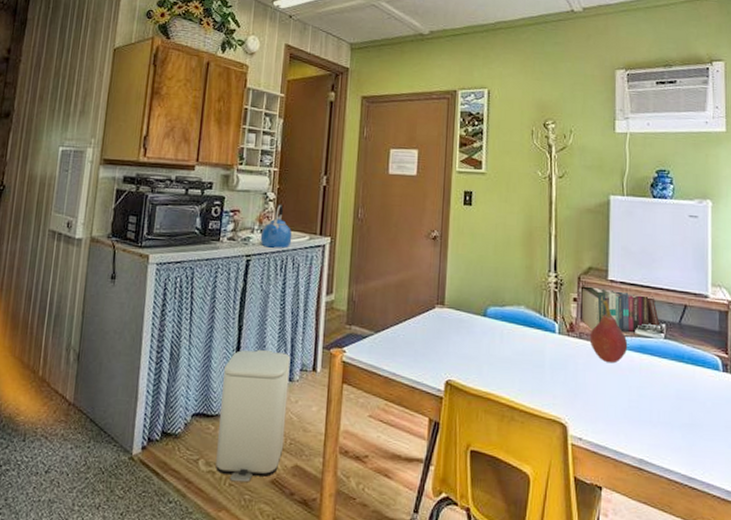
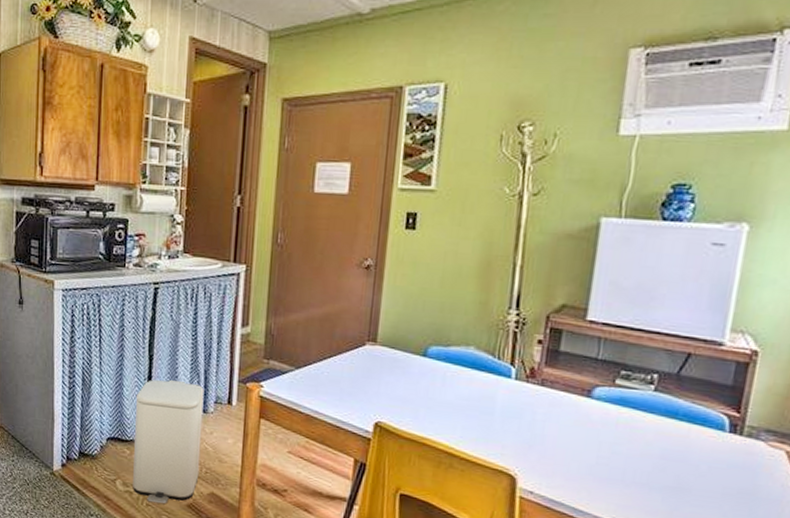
kettle: present [260,204,292,249] -> none [168,227,203,276]
books: present [581,285,660,333] -> none [546,325,651,383]
fruit: present [589,300,628,364] -> none [554,343,604,415]

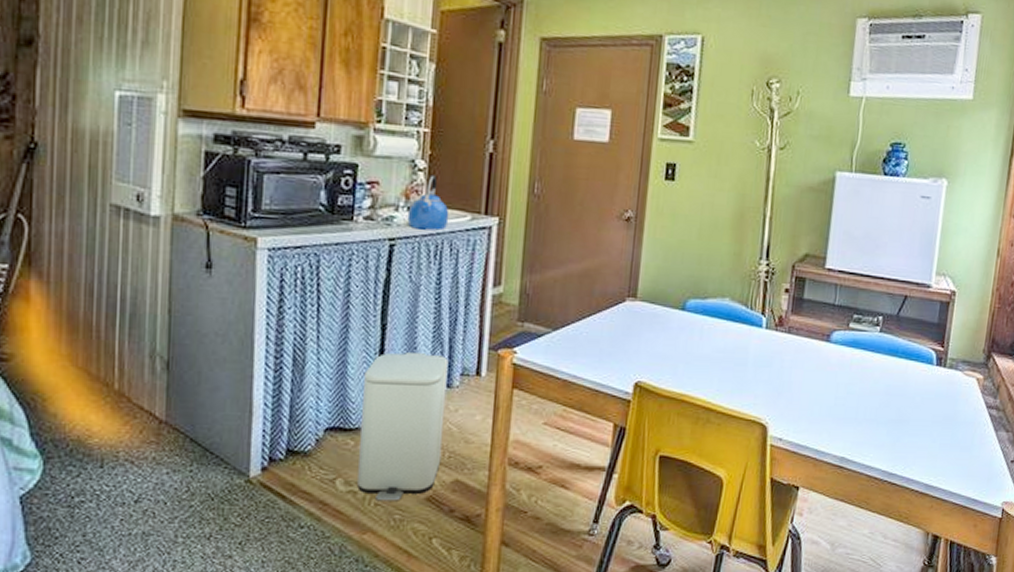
kettle: none [168,227,203,276] -> present [407,174,450,231]

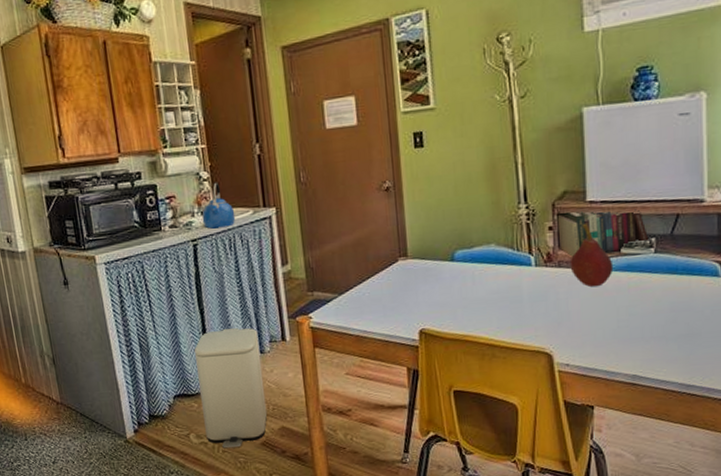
books: none [793,274,877,327] -> present [557,209,649,257]
fruit: none [799,290,841,360] -> present [570,223,614,287]

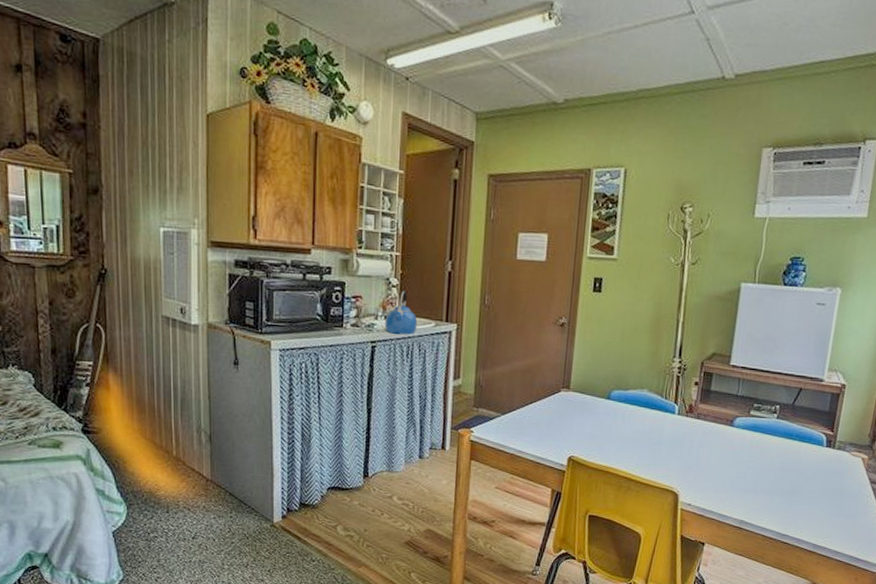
pedal bin: present [194,328,268,449] -> none [353,431,420,544]
books: present [557,209,649,257] -> none [701,369,775,414]
fruit: present [570,223,614,287] -> none [706,383,742,441]

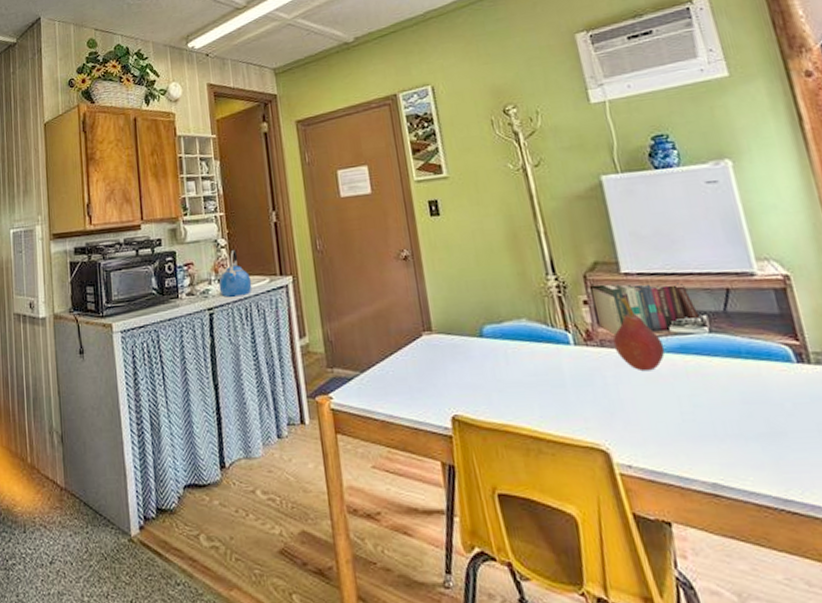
books: none [701,369,775,414] -> present [591,283,701,335]
fruit: none [706,383,742,441] -> present [612,297,665,371]

